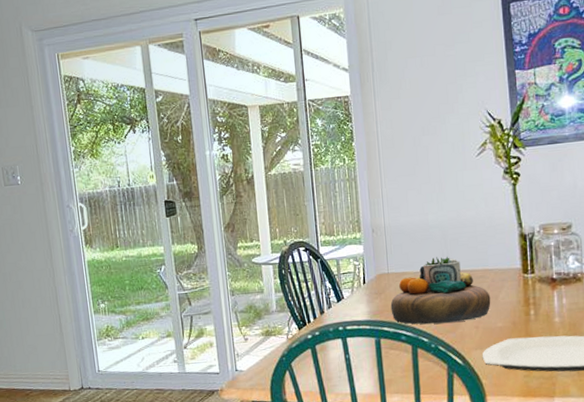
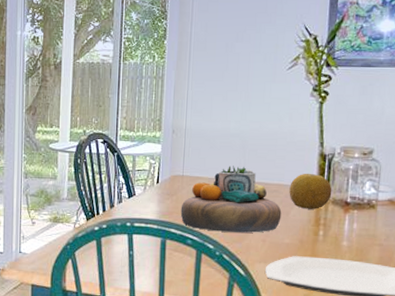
fruit: none [495,254,537,291] -> present [289,173,332,209]

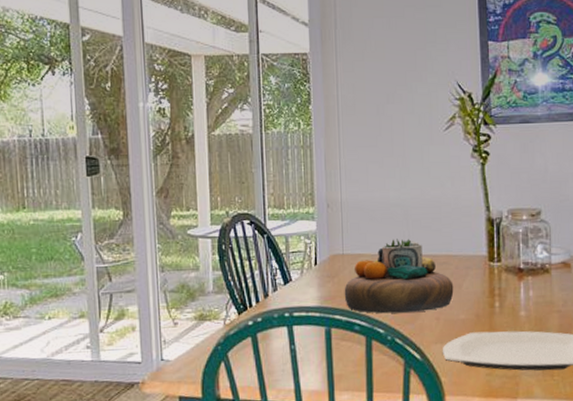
fruit: present [289,173,332,209] -> none [459,240,504,280]

